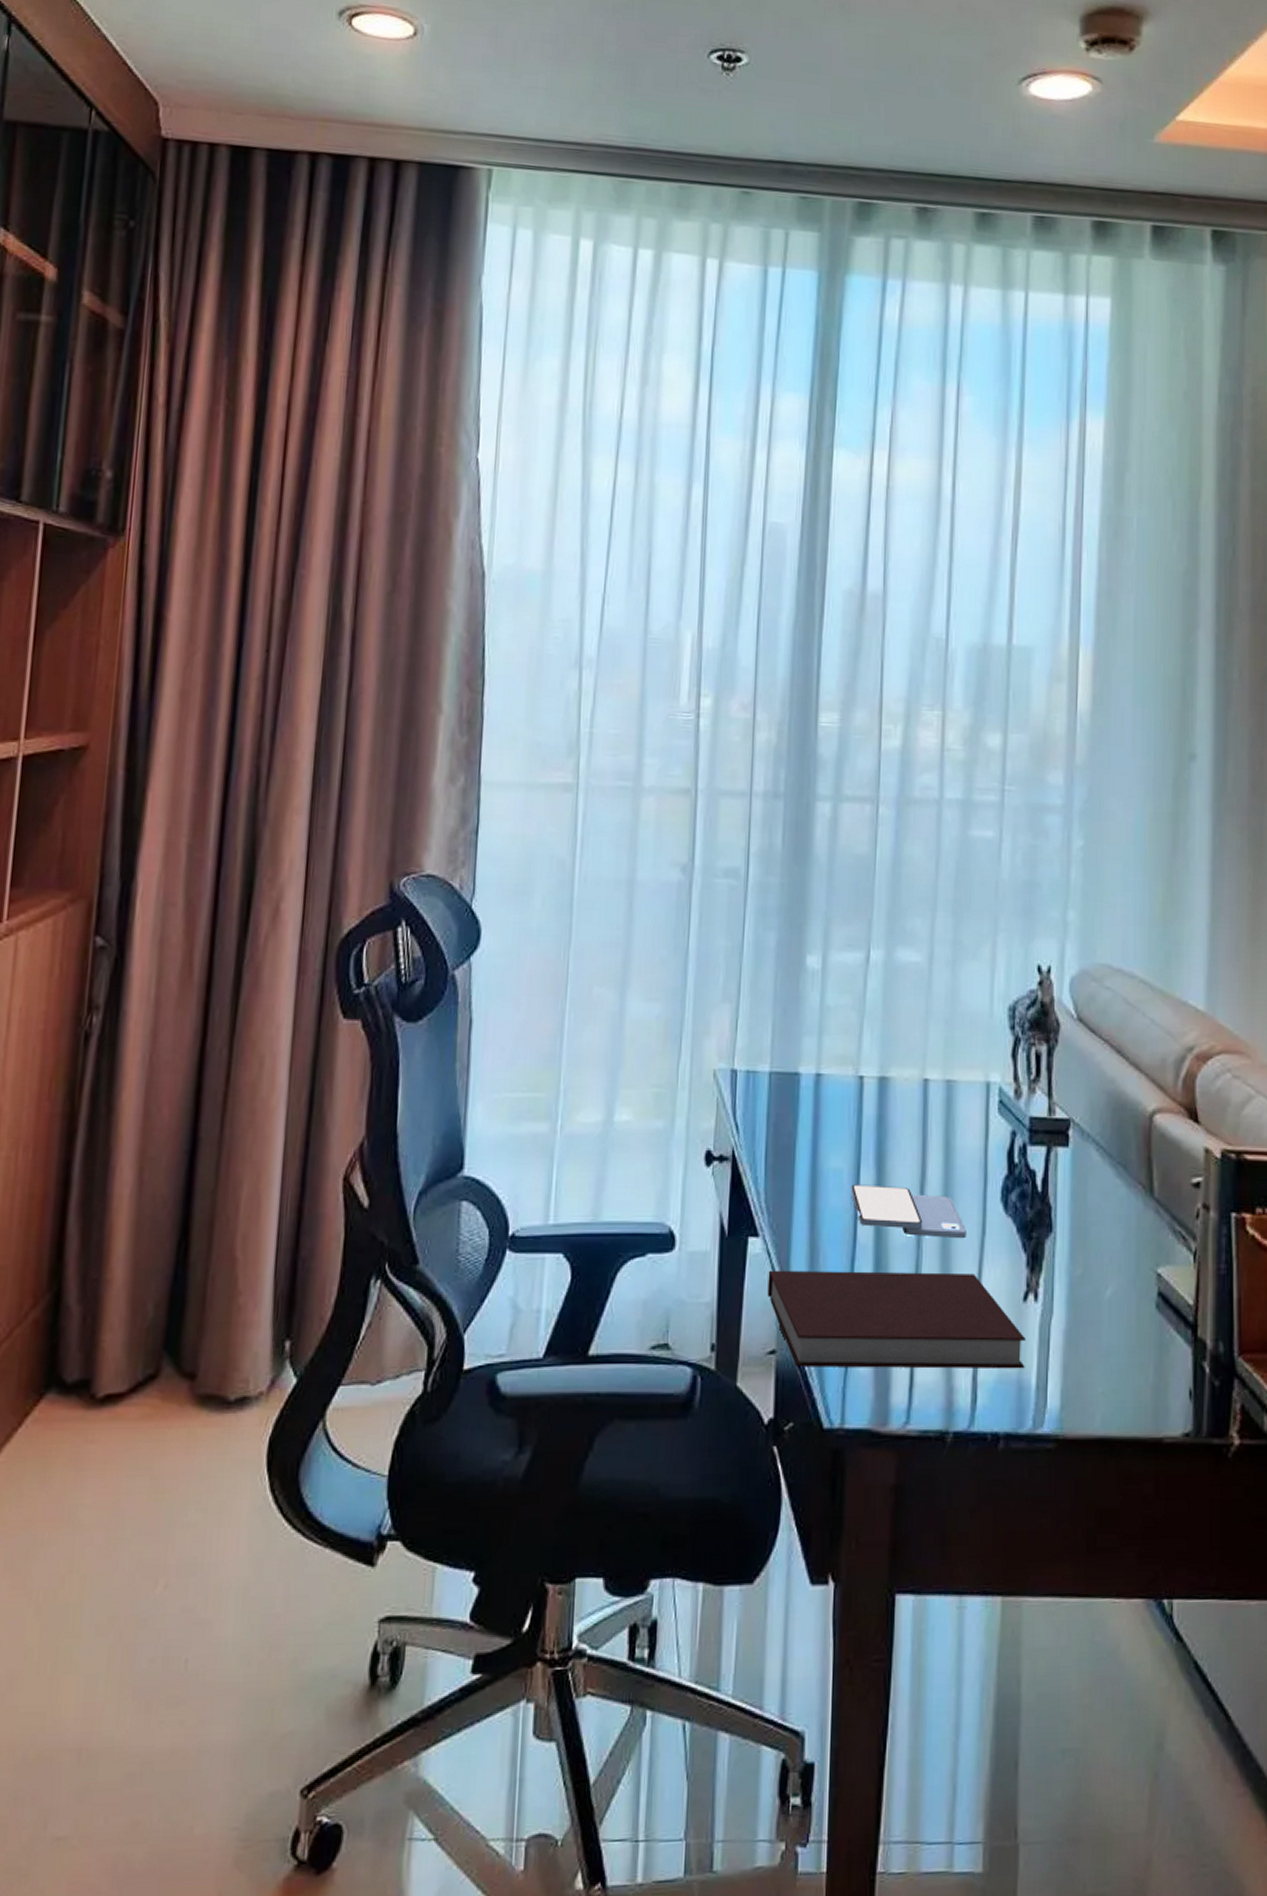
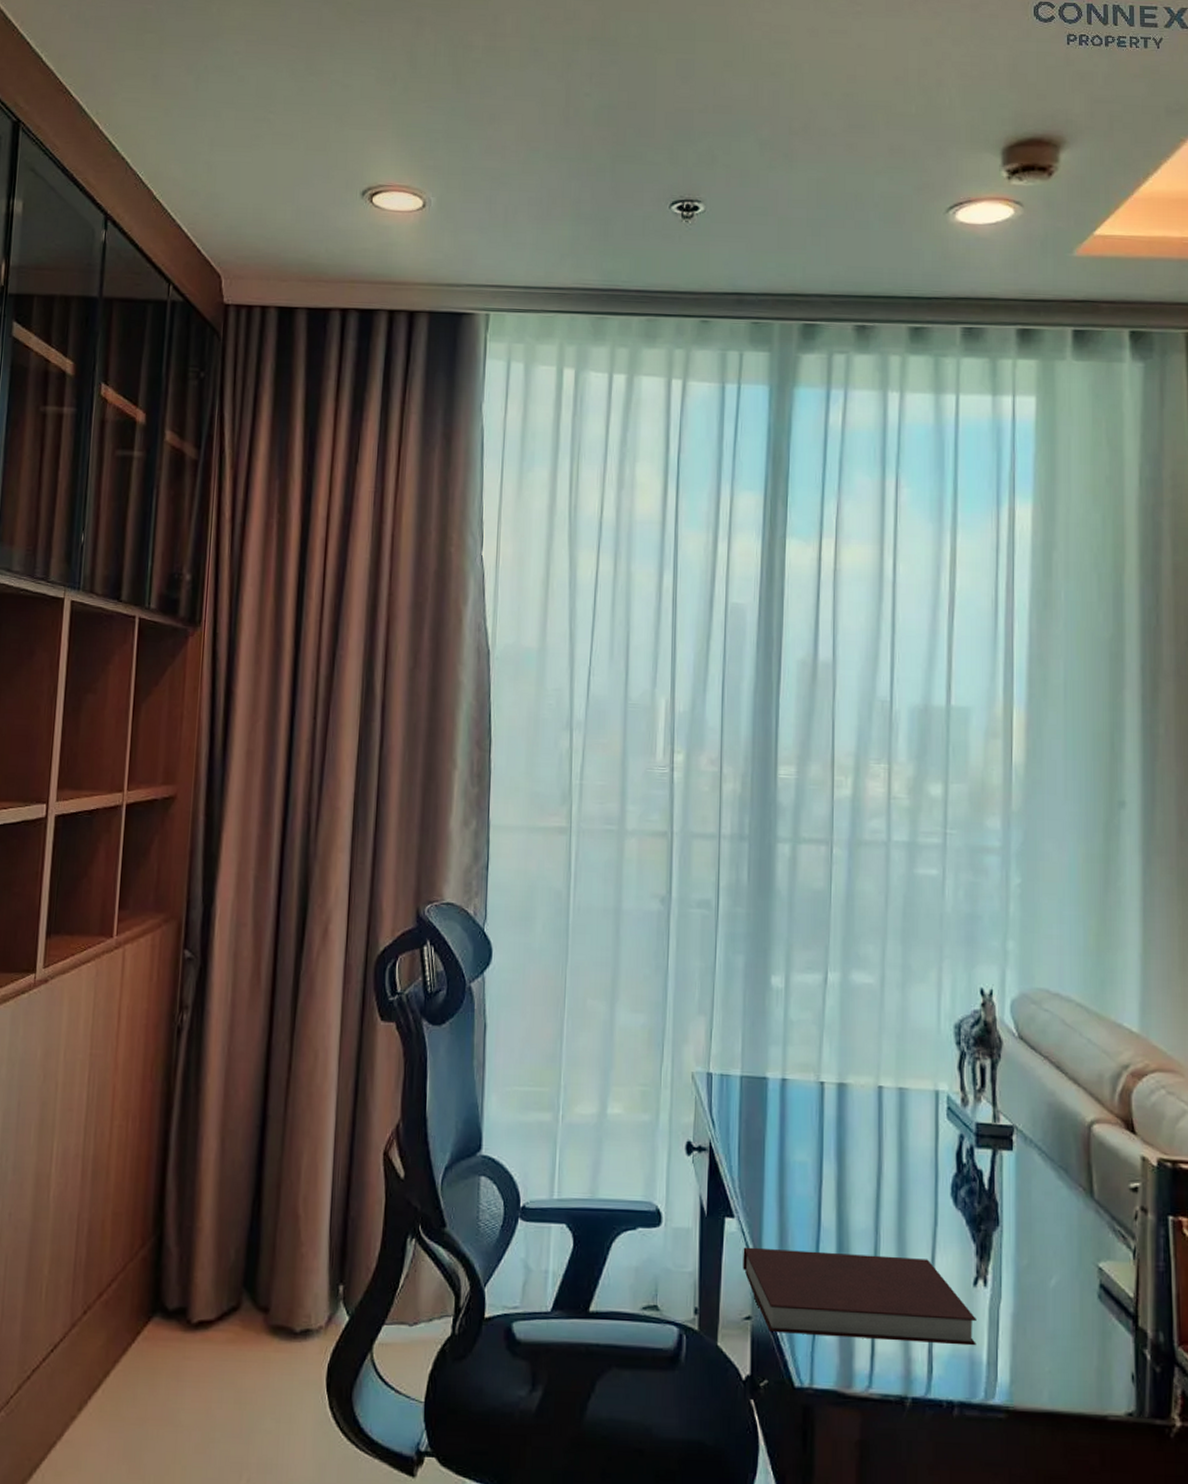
smartphone: present [851,1184,966,1239] -> none [815,1176,920,1228]

